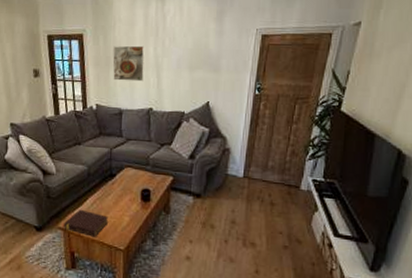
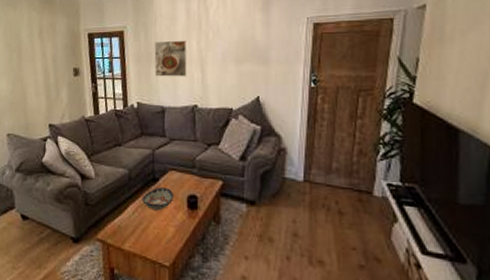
book: present [64,209,108,237] -> none [102,218,151,251]
decorative bowl: none [99,182,129,203] -> present [141,187,173,211]

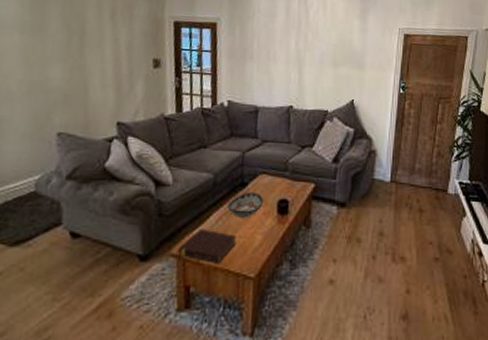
book: none [102,218,151,251] -> present [178,228,236,264]
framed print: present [154,40,188,77] -> none [249,37,286,77]

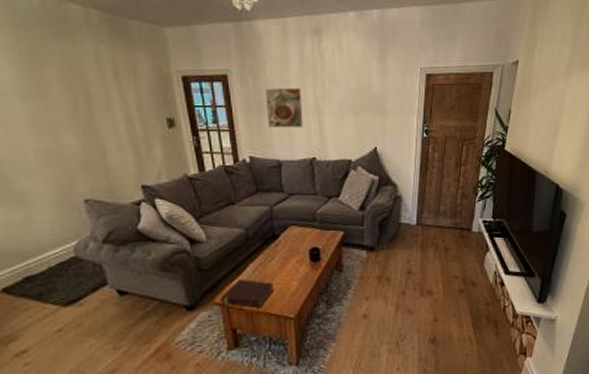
decorative bowl: present [226,192,263,218] -> none [261,243,295,267]
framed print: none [249,37,286,77] -> present [265,87,303,128]

